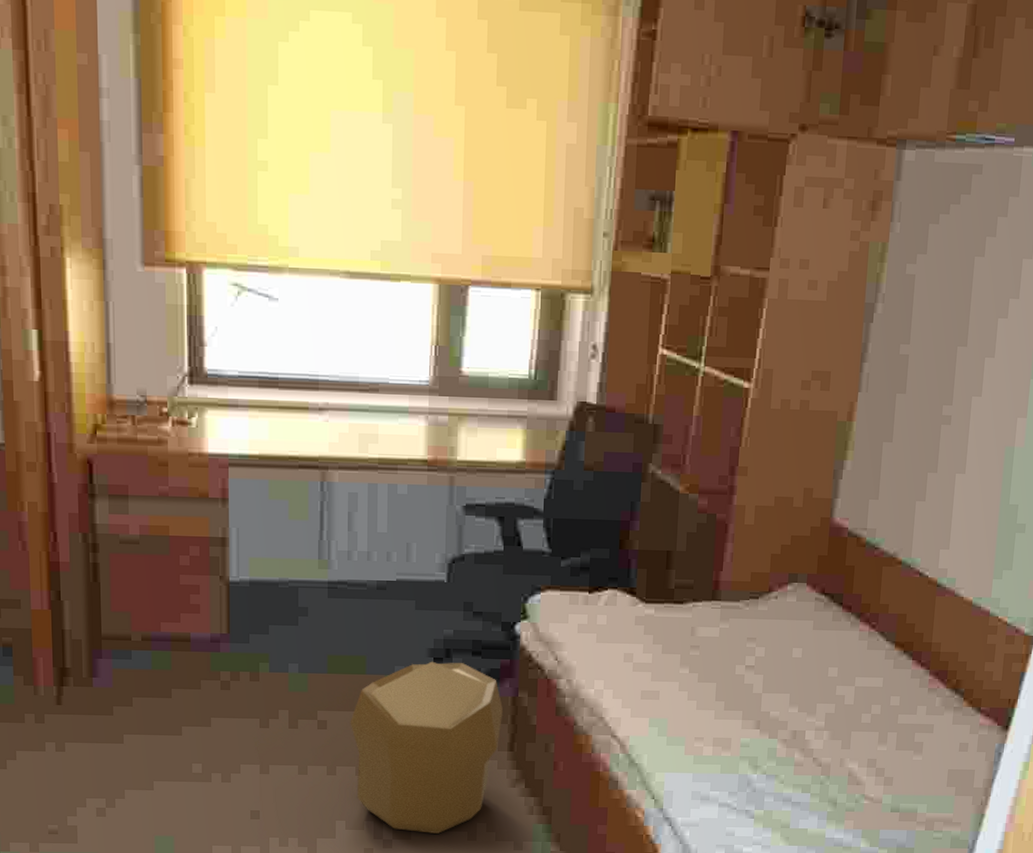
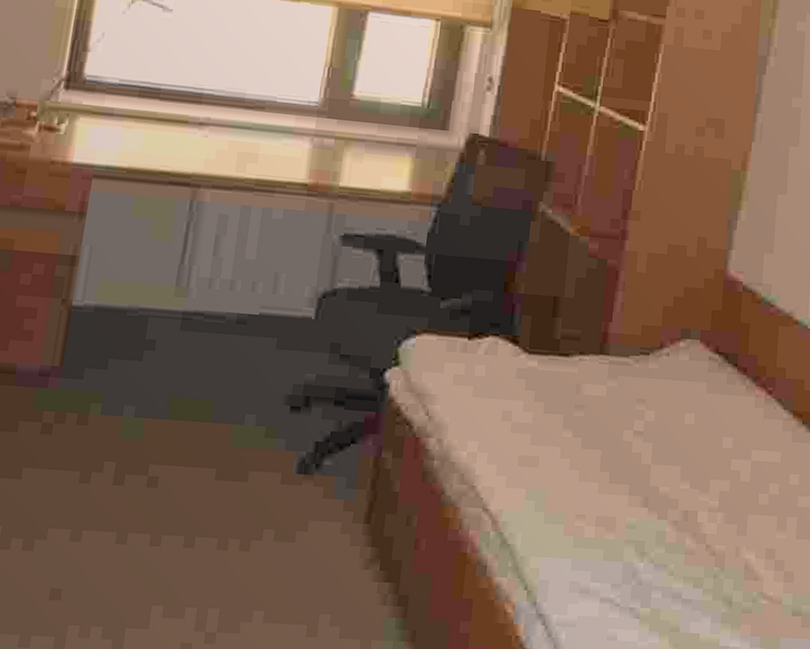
pouf: present [350,661,504,834] -> none [181,410,364,626]

